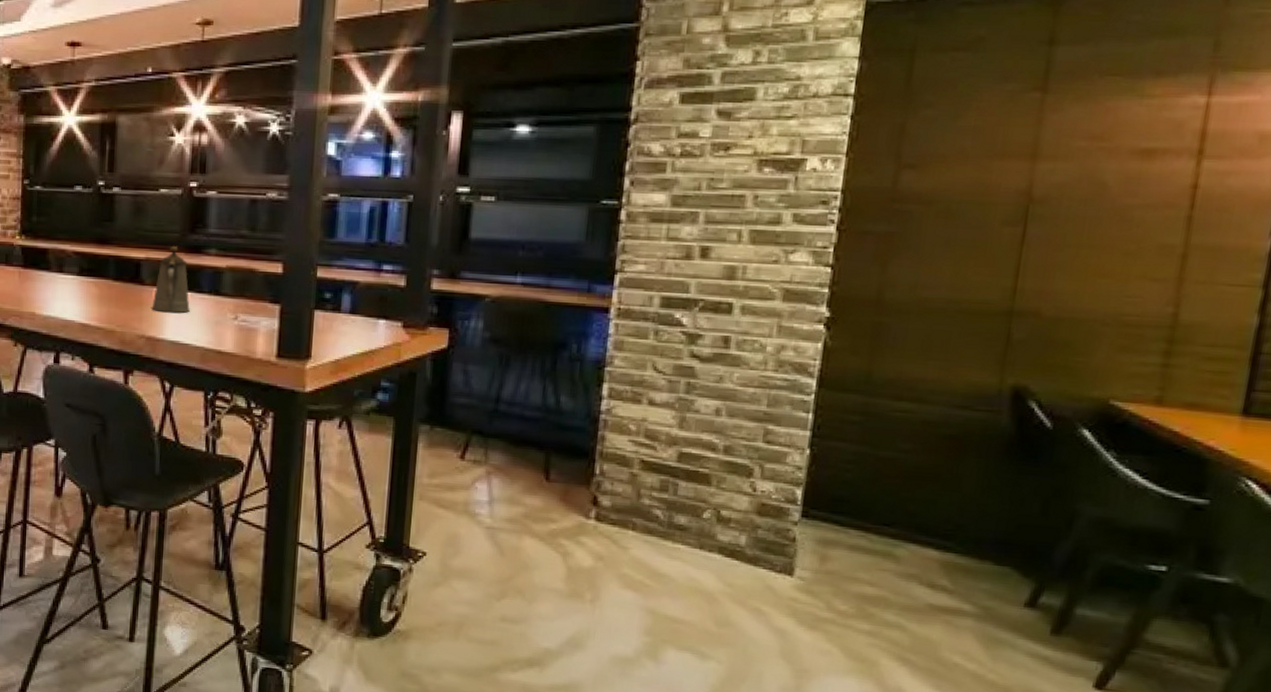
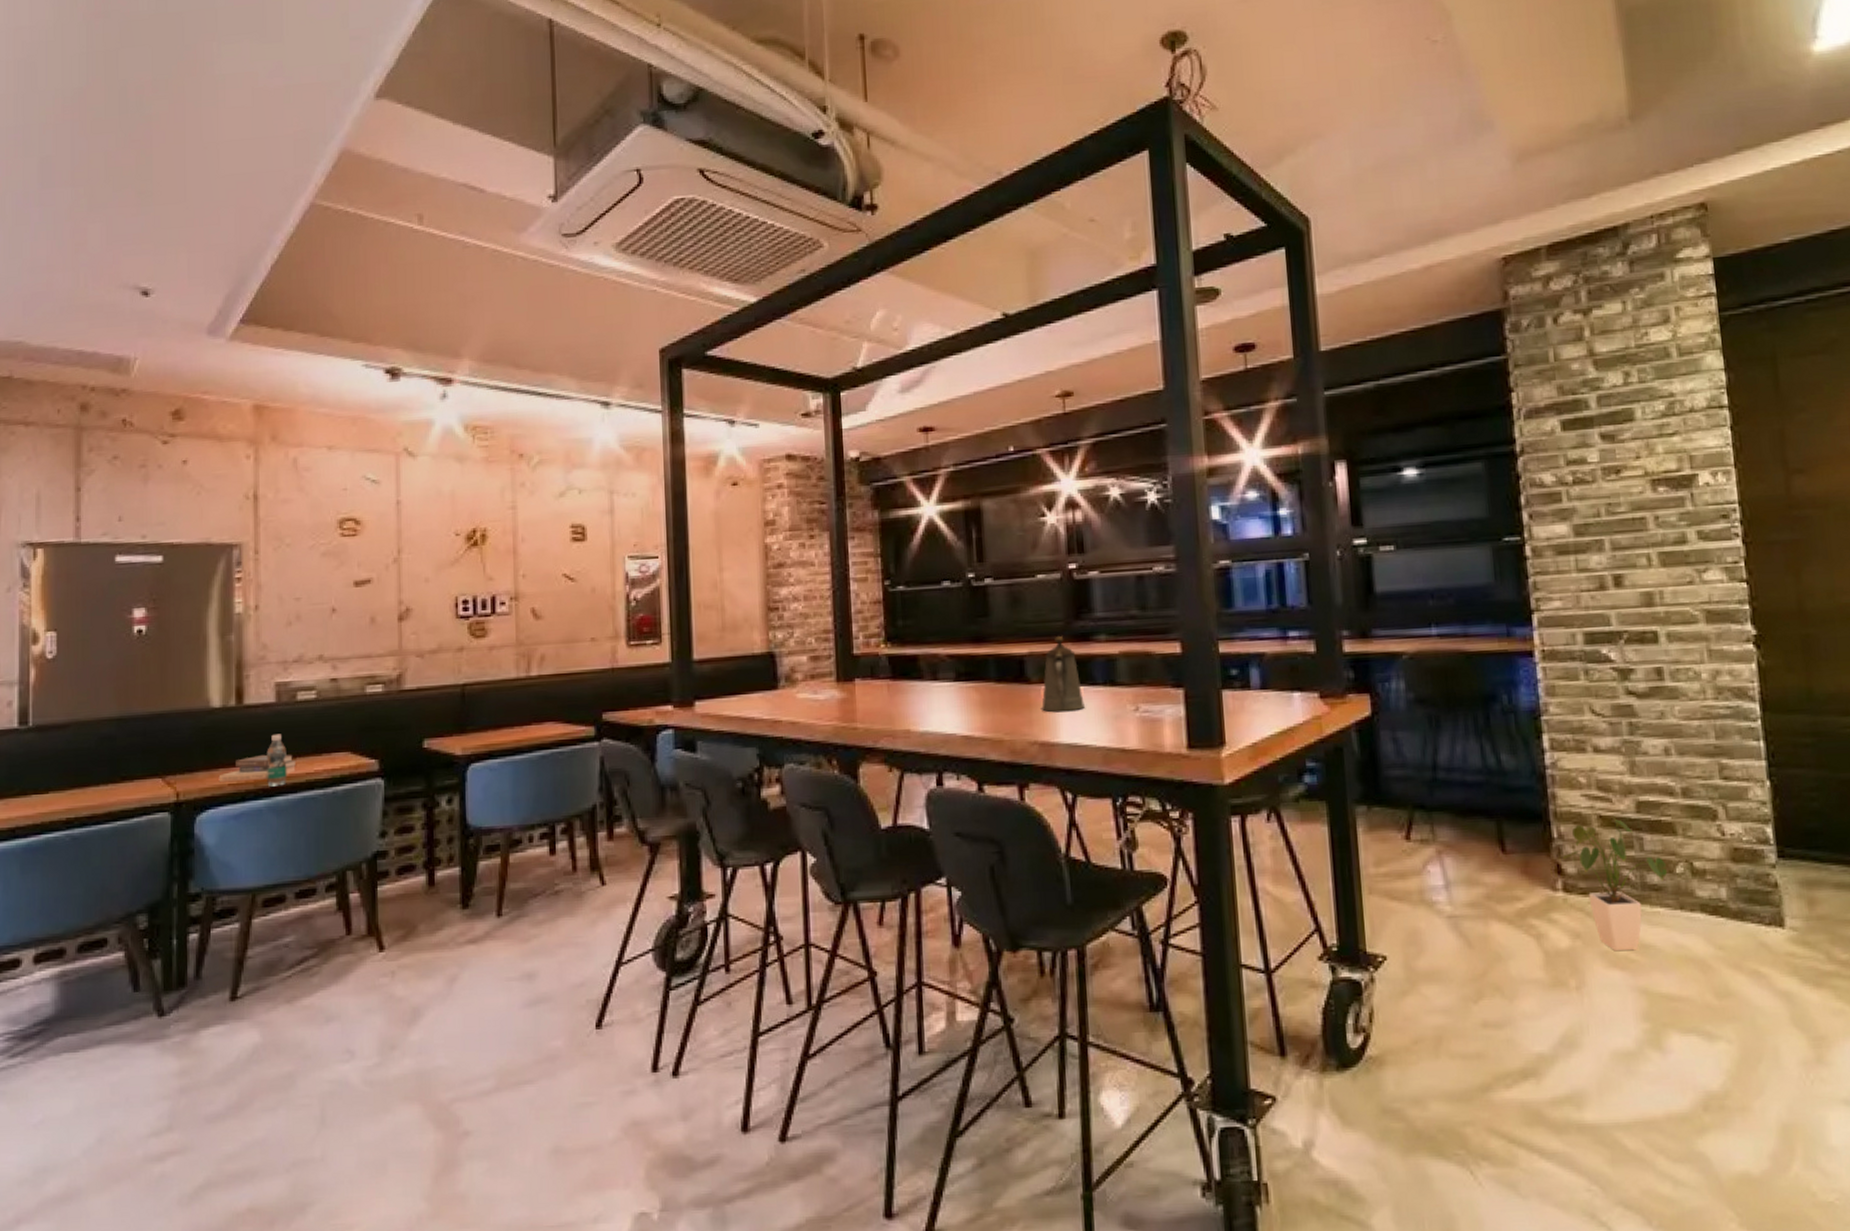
house plant: none [600,462,696,578] -> present [1562,816,1668,952]

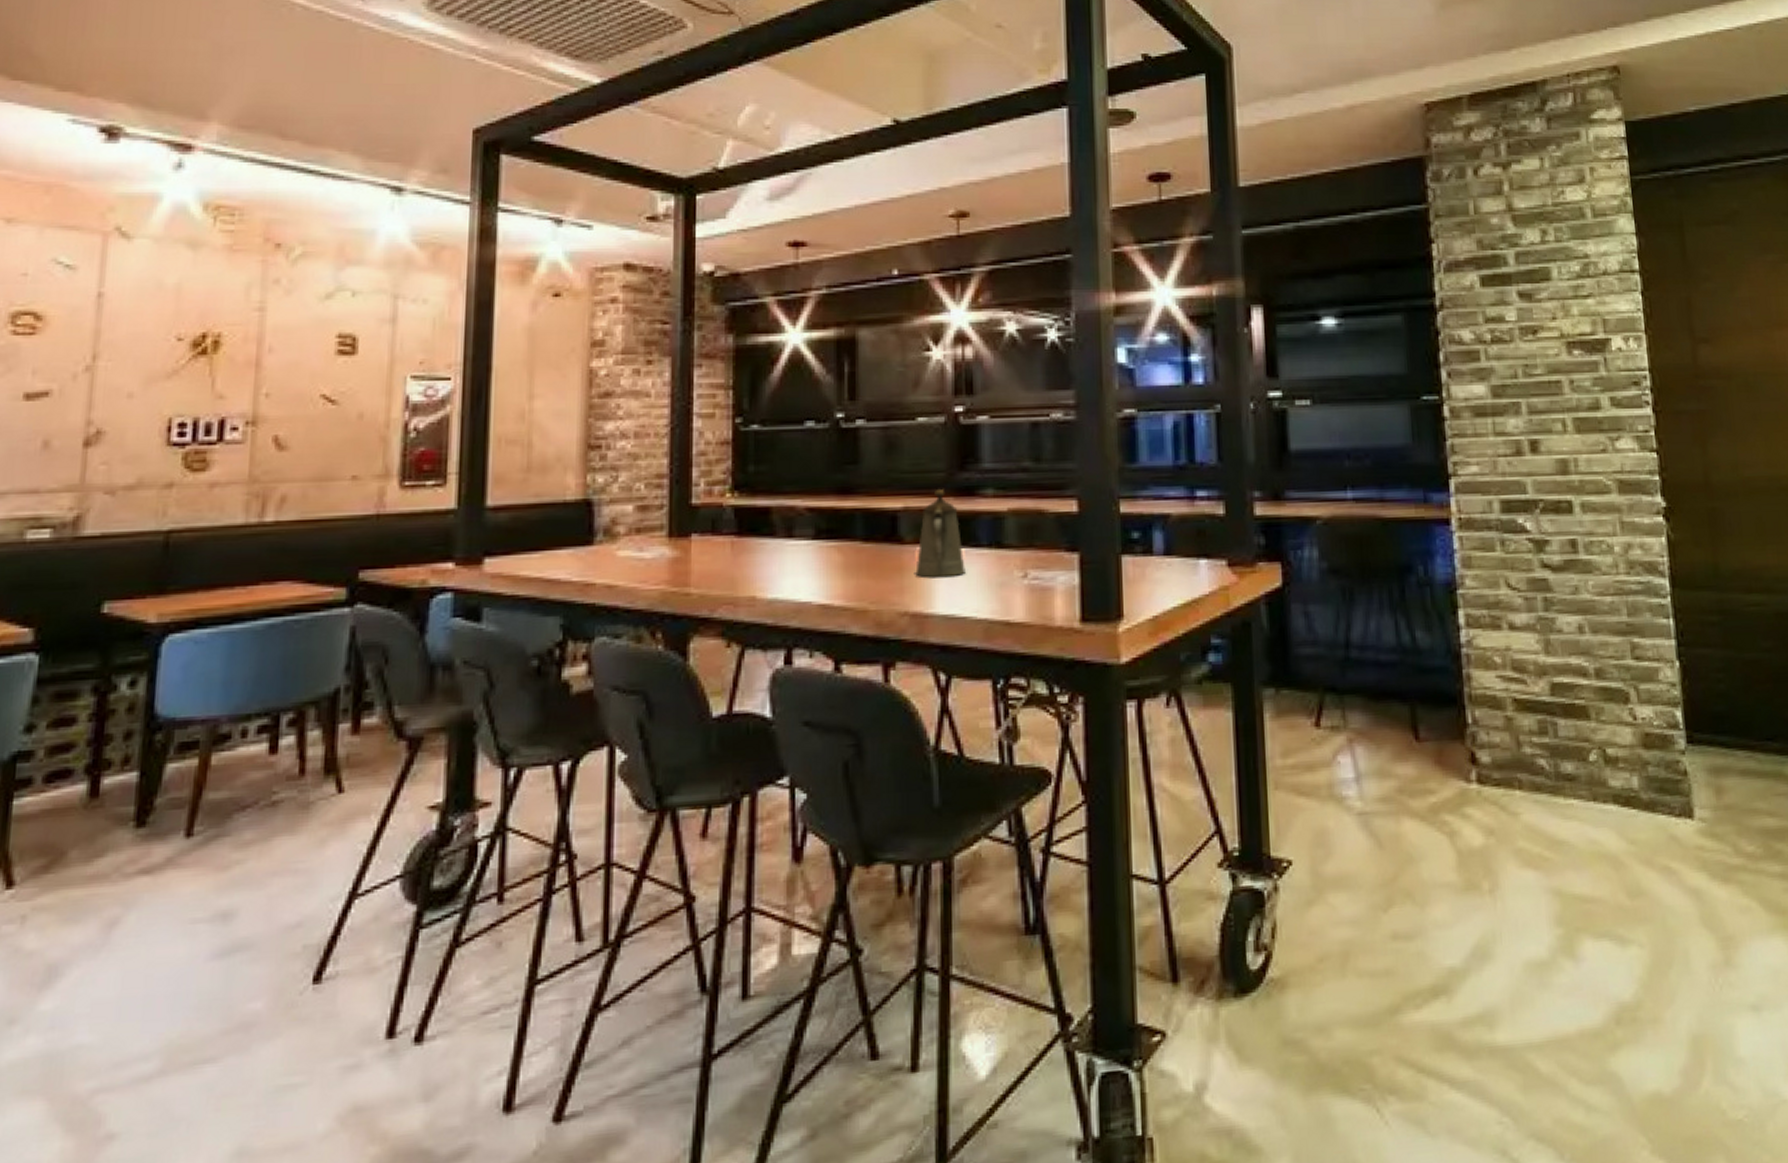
house plant: present [1562,816,1668,952] -> none [1476,700,1581,849]

